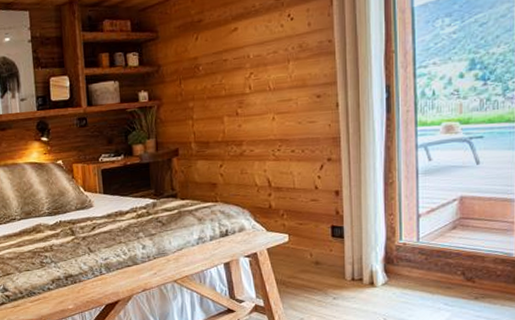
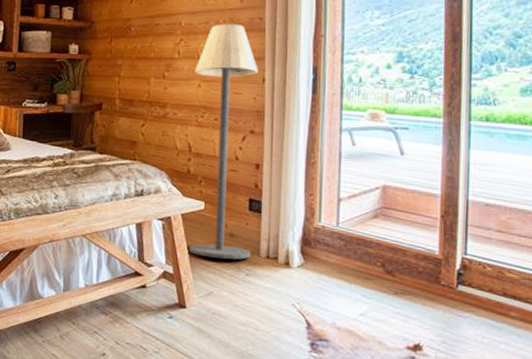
floor lamp: none [268,49,337,287] -> present [188,23,258,260]

